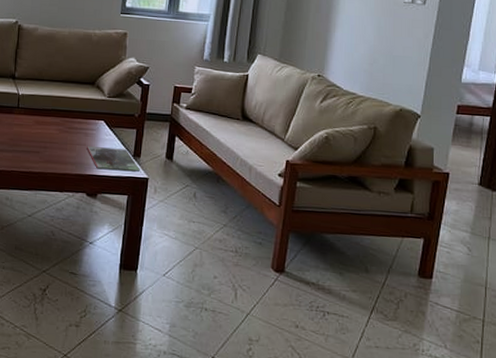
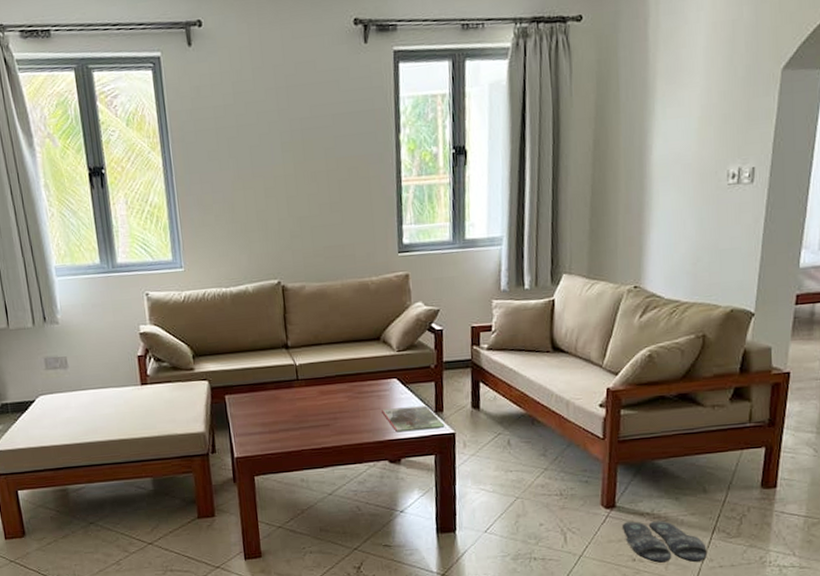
slippers: none [289,288,365,339] -> present [623,520,707,563]

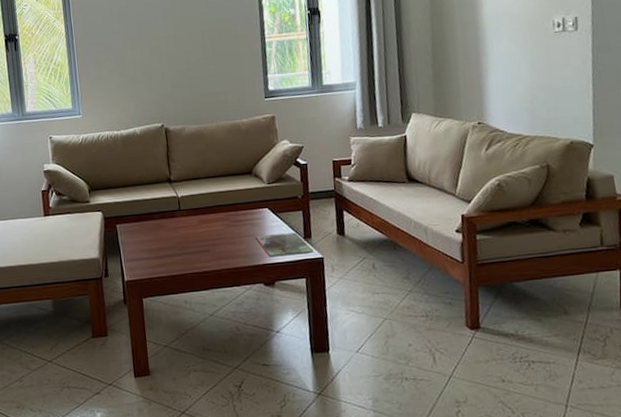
slippers: present [623,520,707,563] -> none [489,341,575,384]

